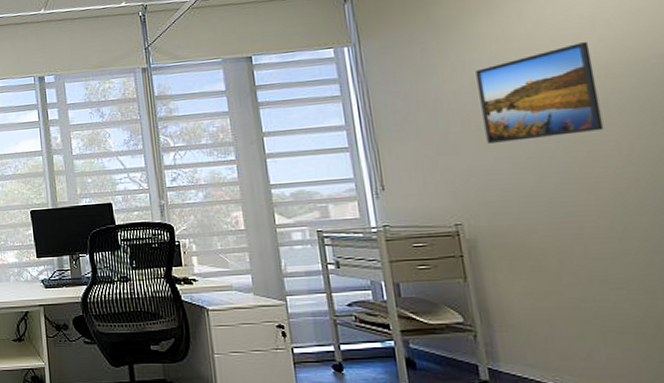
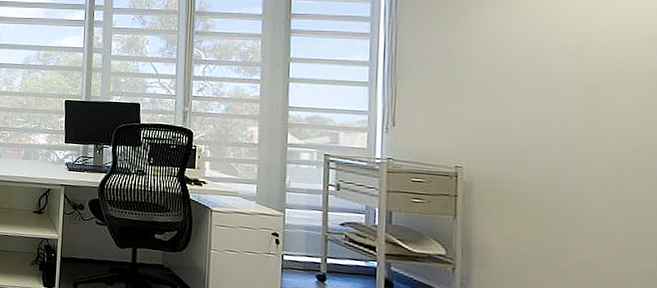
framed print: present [476,41,604,143] -> none [502,12,621,99]

